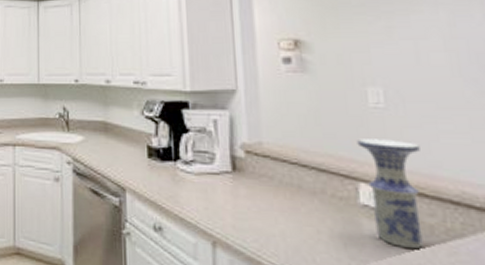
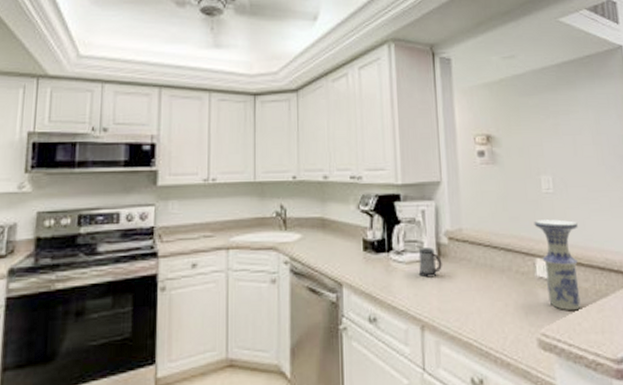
mug: none [209,160,238,192] -> present [418,248,442,278]

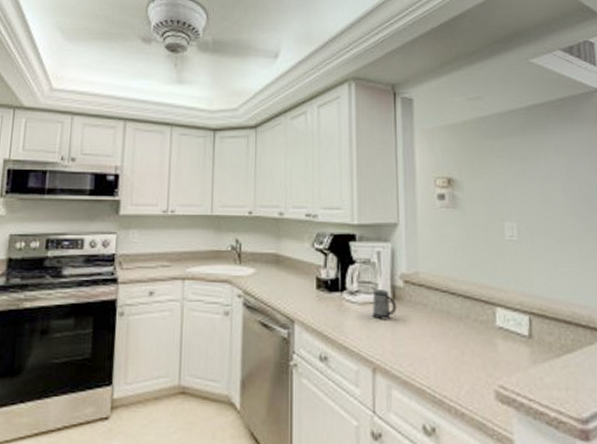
vase: present [534,219,581,311] -> none [495,268,544,365]

